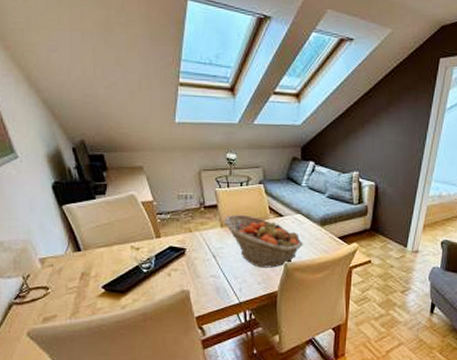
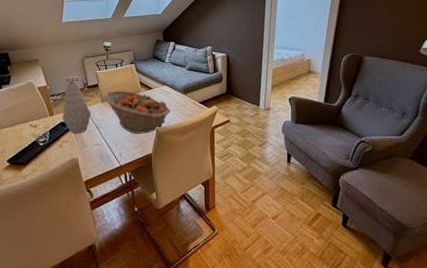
vase: none [171,198,207,263] -> present [62,81,91,135]

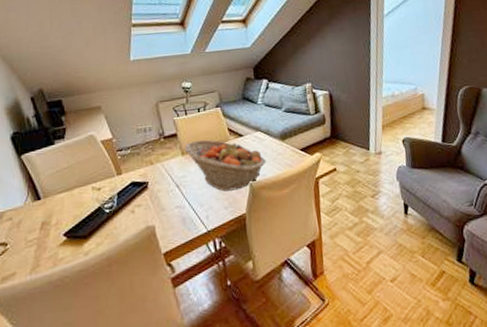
vase: present [62,81,91,135] -> none [133,131,170,197]

